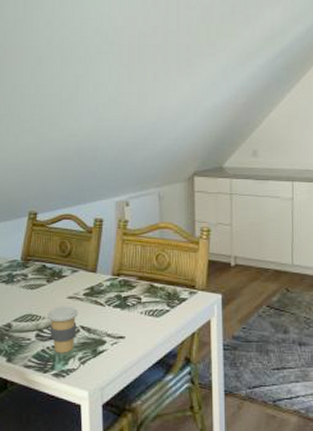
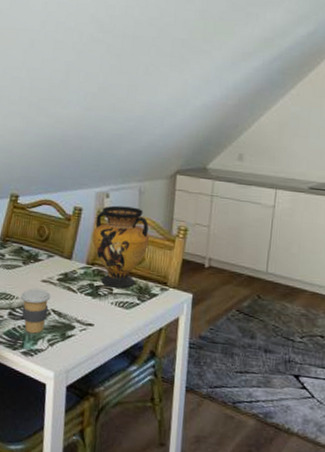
vase: none [115,213,174,296] -> present [92,205,150,289]

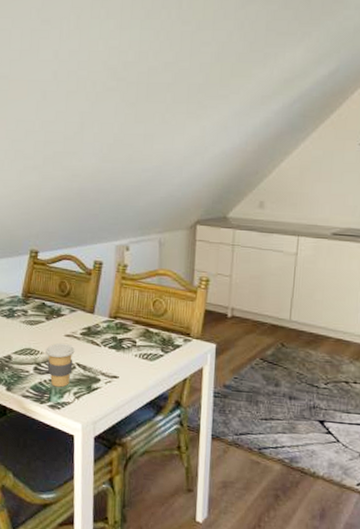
vase: present [92,205,150,289] -> none [113,258,172,341]

